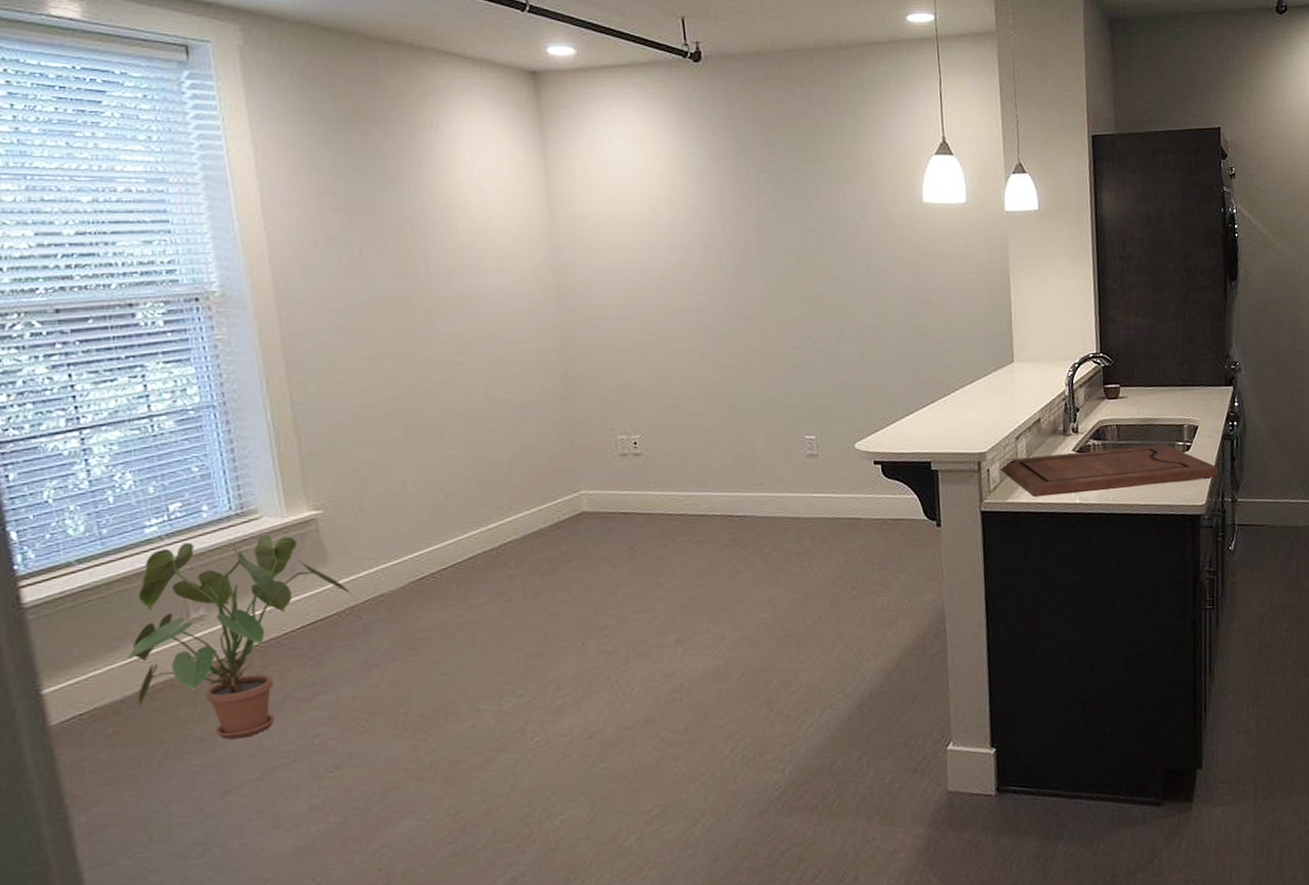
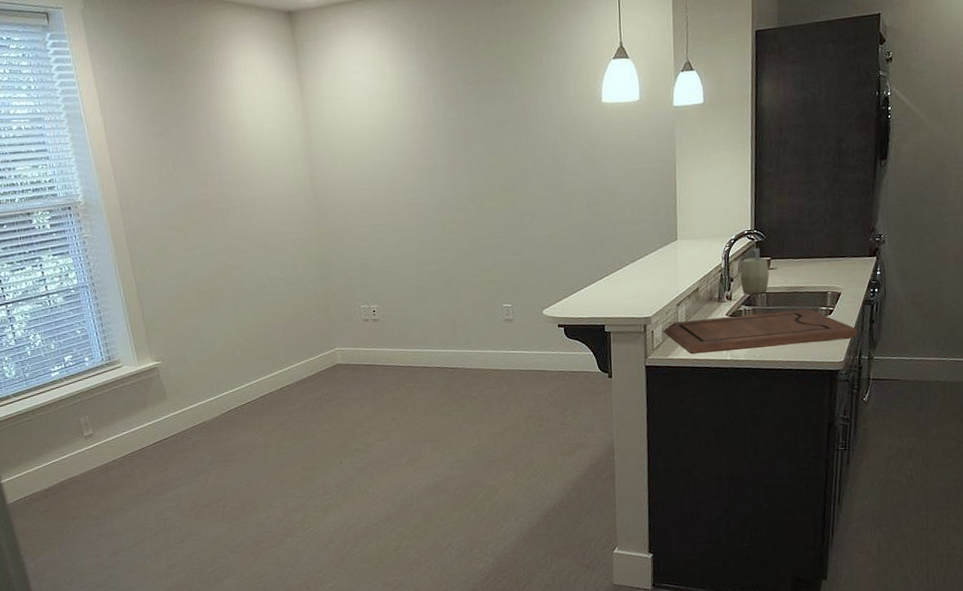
house plant: present [121,535,355,740] -> none [45,378,186,519]
soap dispenser: none [1087,373,1119,427] -> present [740,248,769,295]

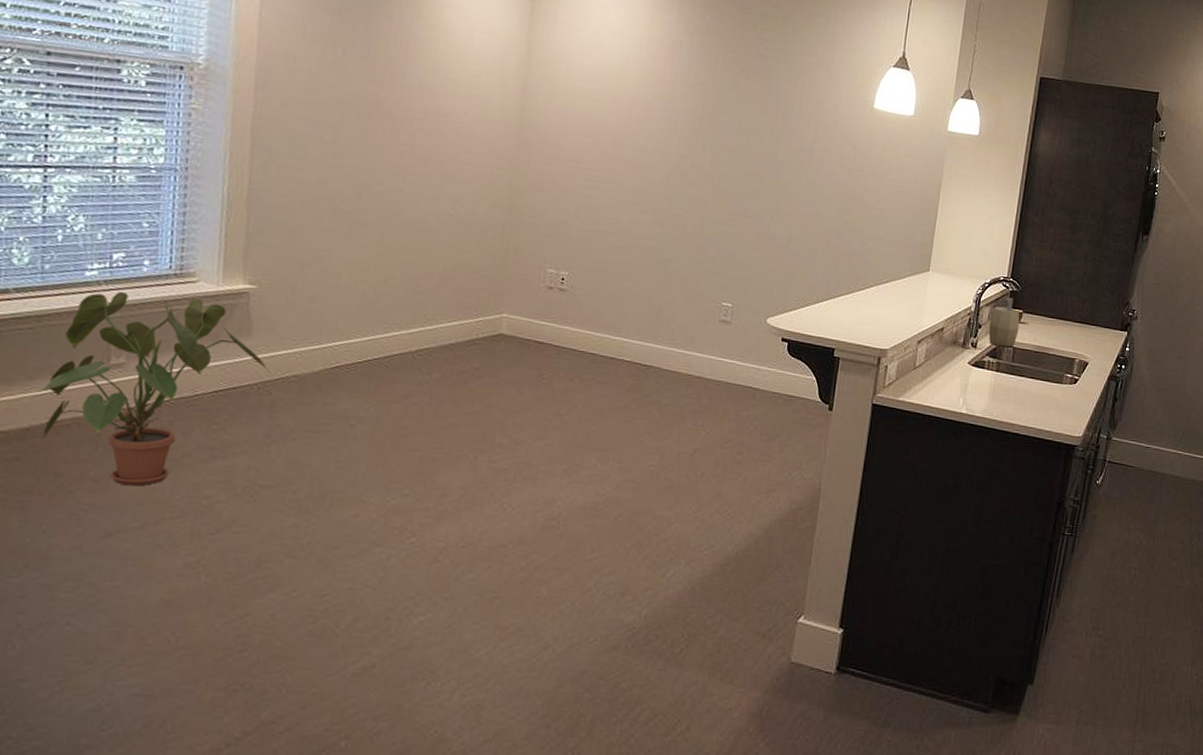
house plant: none [45,378,186,519] -> present [36,291,271,486]
cutting board: present [663,309,858,355] -> none [897,360,1100,414]

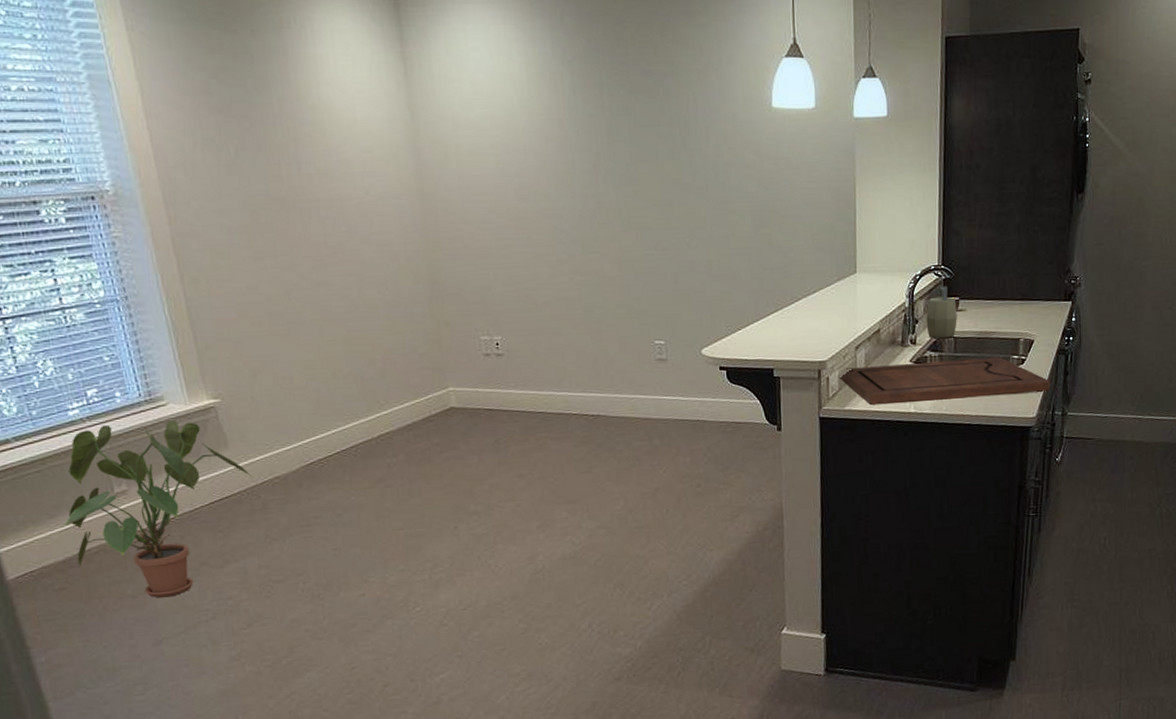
cutting board: none [897,360,1100,414] -> present [839,357,1051,406]

